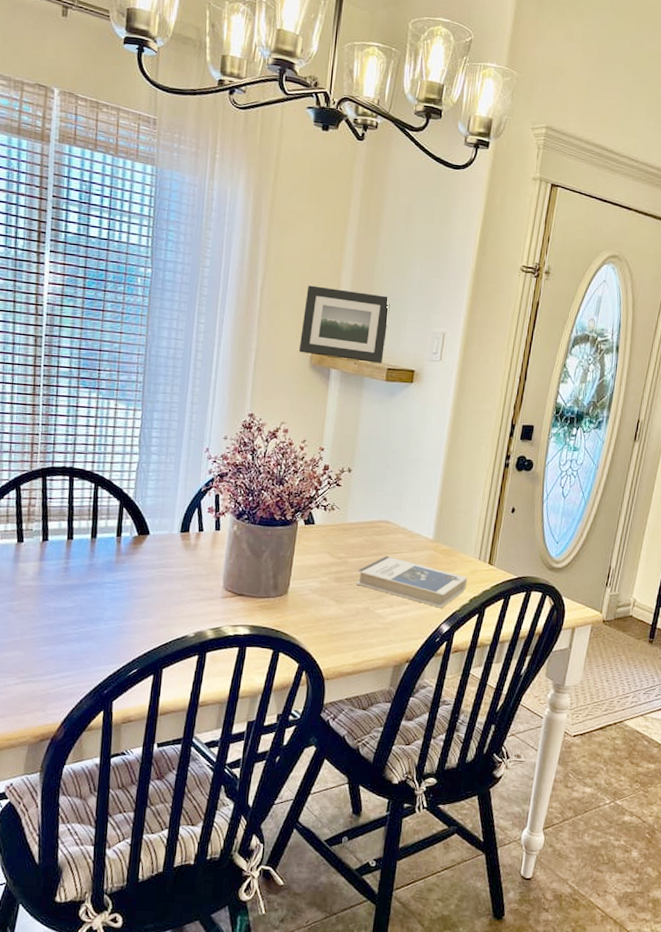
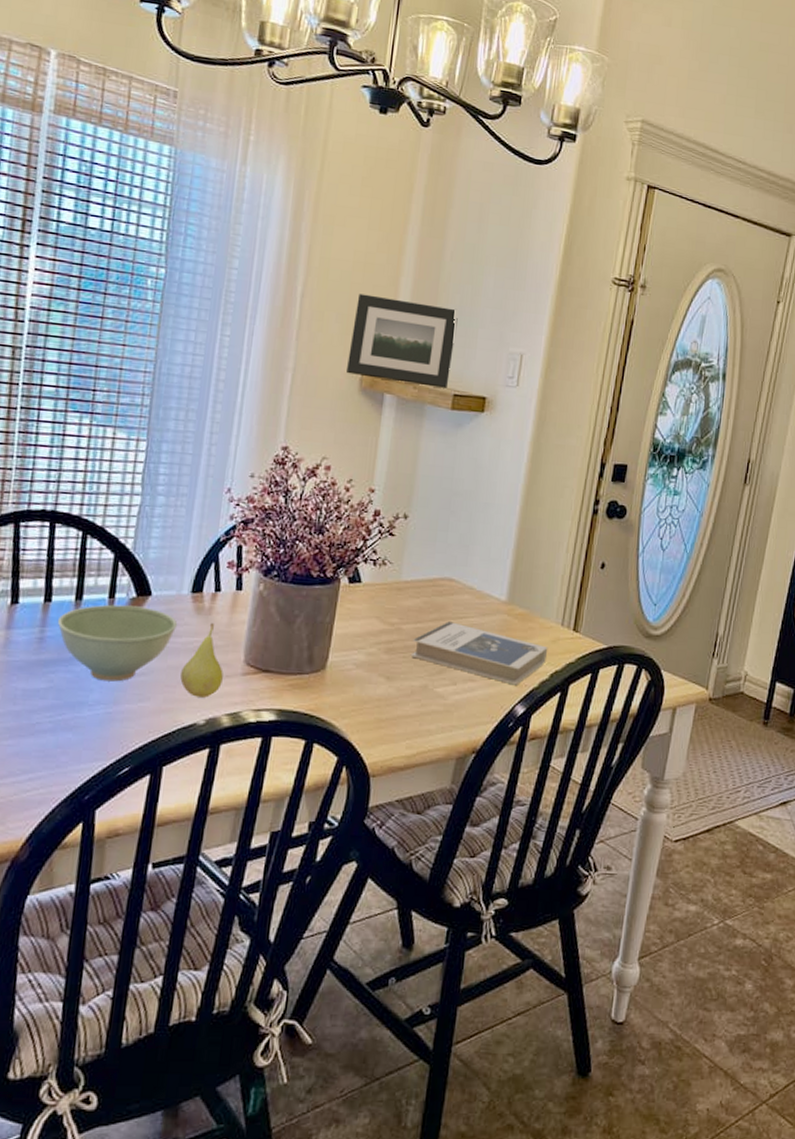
bowl: none [78,541,171,602] -> present [57,604,178,682]
fruit: none [174,557,207,615] -> present [180,623,223,698]

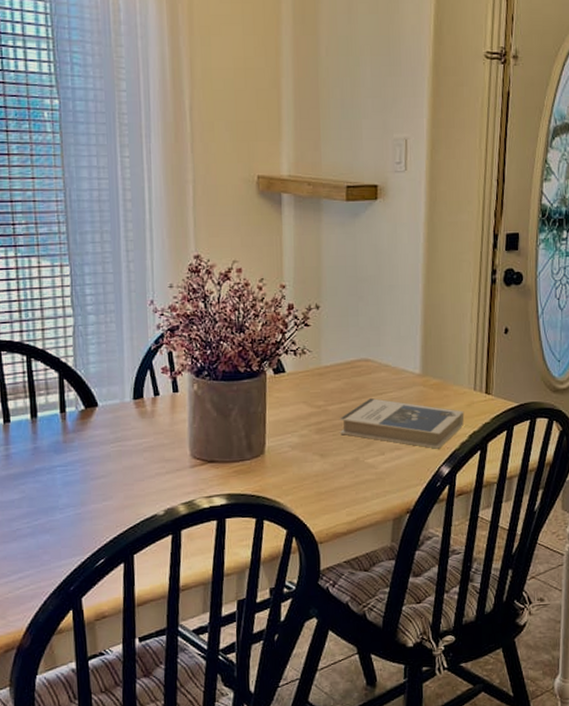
bowl: present [57,604,178,682] -> none [18,417,126,487]
fruit: present [180,623,223,698] -> none [136,425,174,491]
picture frame: present [347,293,458,390] -> none [242,99,341,182]

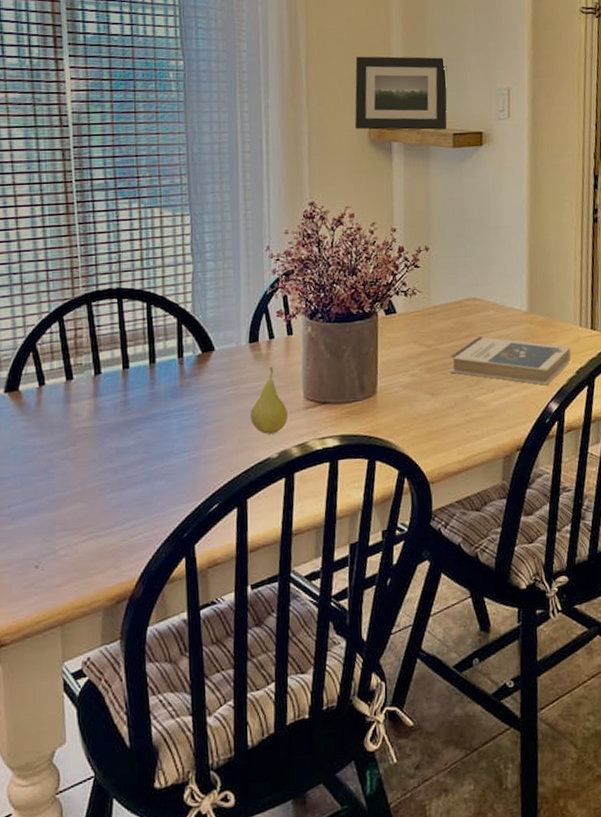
fruit: none [136,425,174,491] -> present [250,367,288,434]
picture frame: none [242,99,341,182] -> present [355,56,447,130]

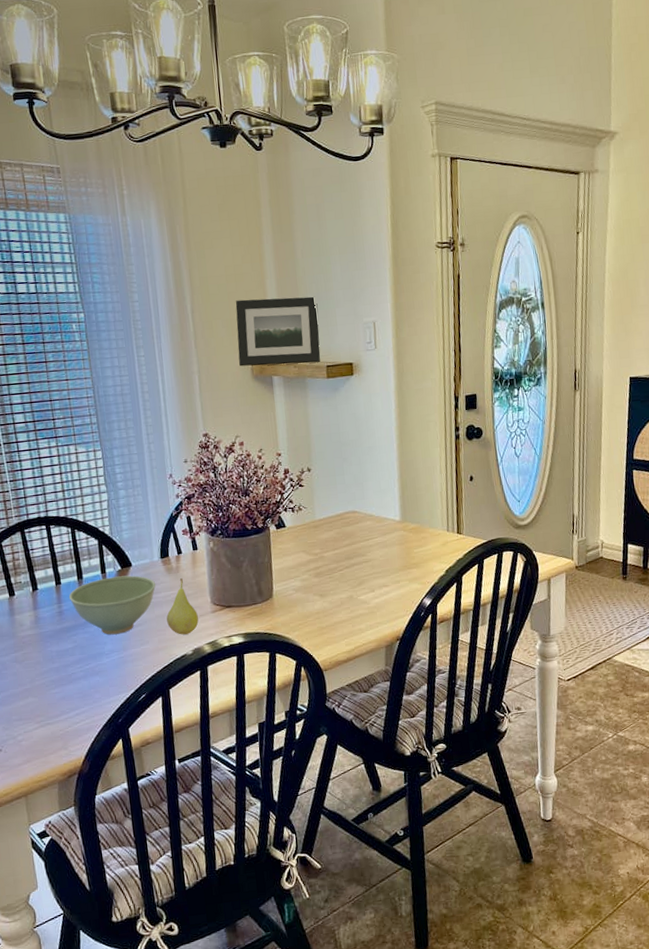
bowl: none [136,361,241,431] -> present [68,575,156,635]
hardback book: present [449,336,571,385] -> none [334,544,441,584]

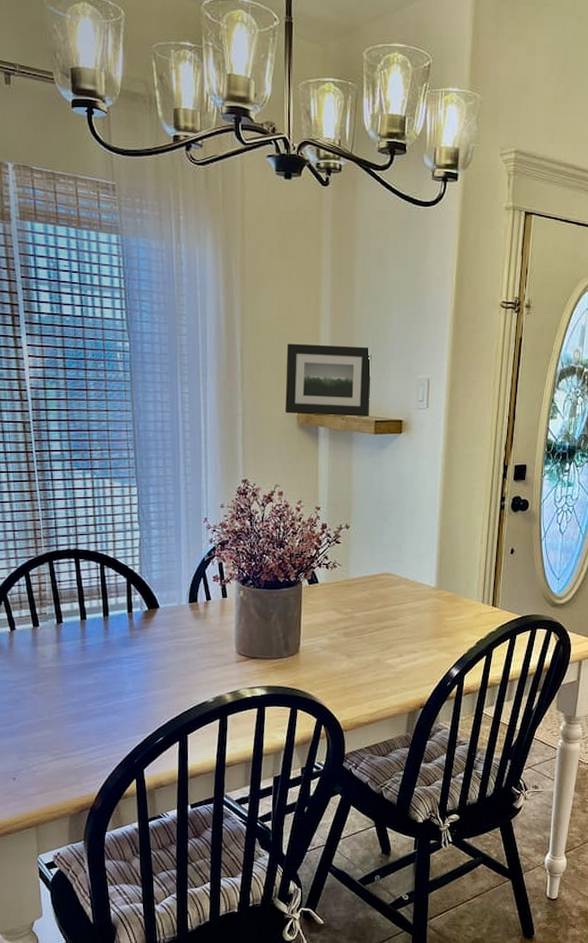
bowl: present [68,575,156,635] -> none [93,617,182,675]
fruit: present [166,578,199,635] -> none [190,625,222,682]

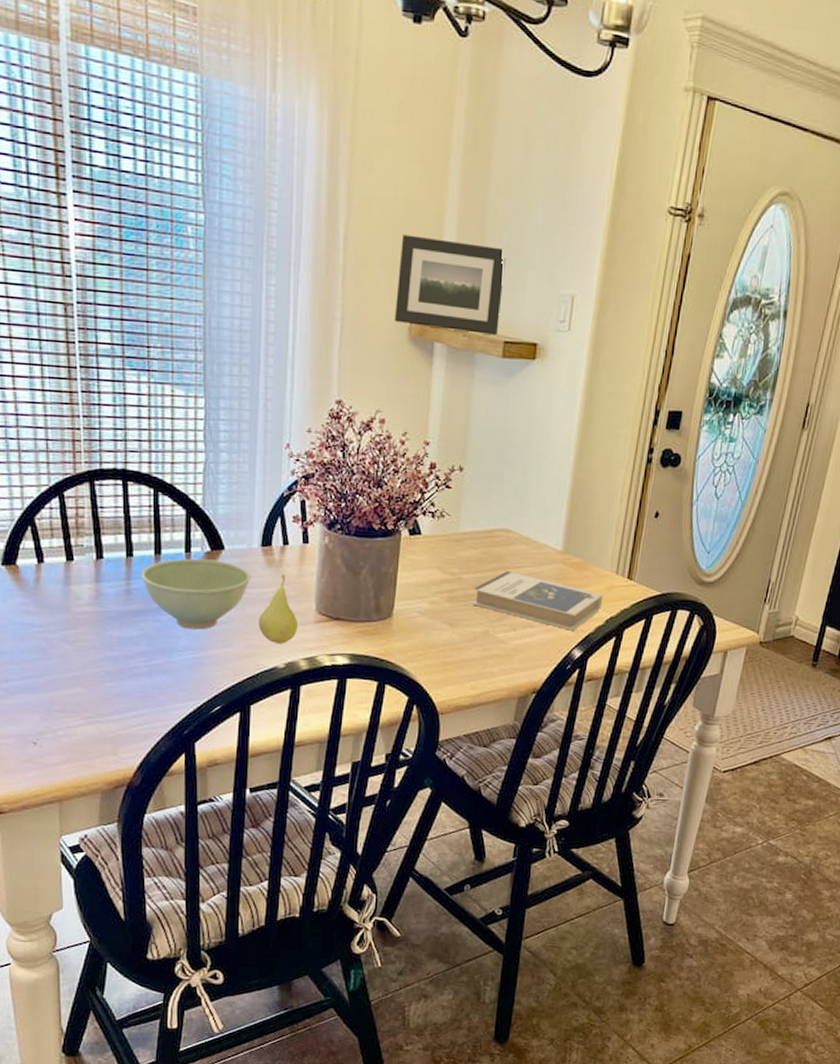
bowl: none [93,617,182,675] -> present [140,558,252,630]
fruit: none [190,625,222,682] -> present [259,575,298,644]
hardback book: none [363,608,473,653] -> present [471,571,603,631]

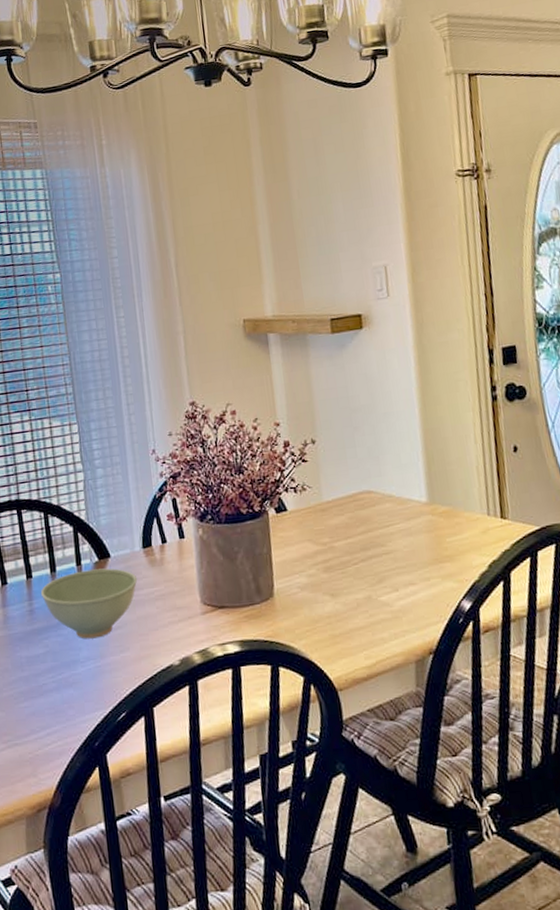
fruit: present [259,575,298,644] -> none [149,572,187,641]
picture frame: present [395,234,506,336] -> none [224,240,323,324]
hardback book: present [471,571,603,631] -> none [347,531,481,582]

